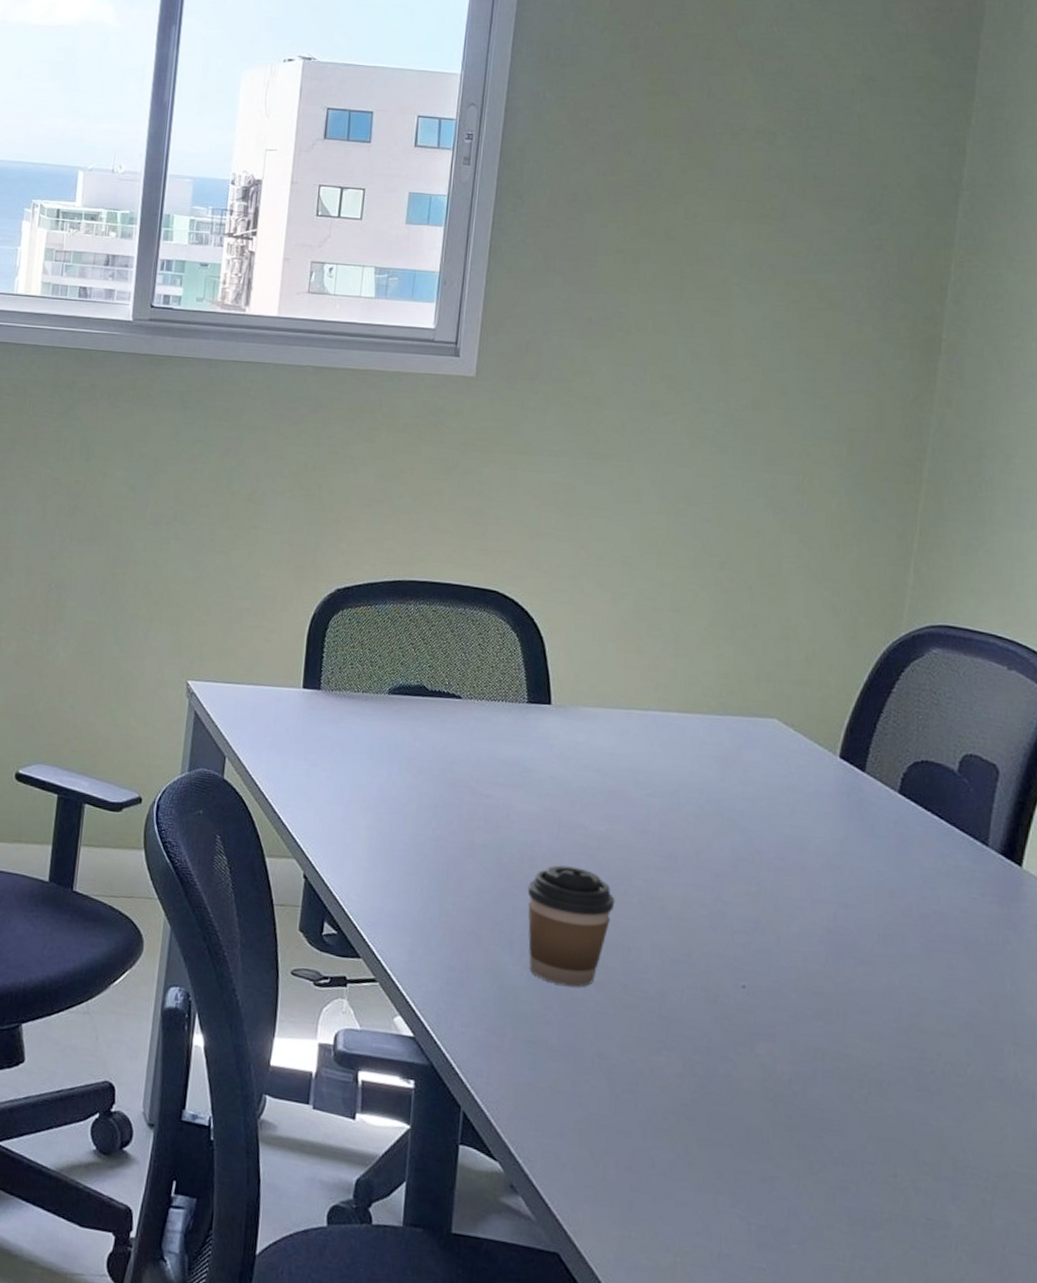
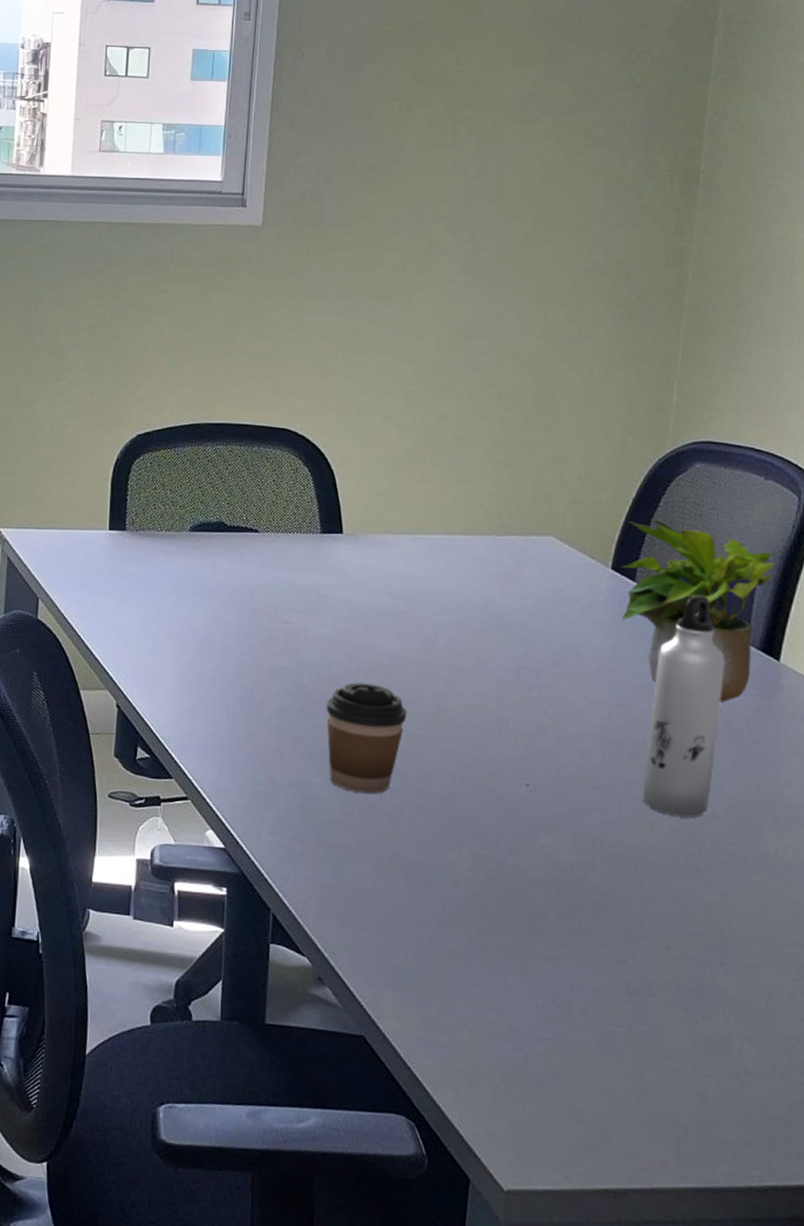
potted plant: none [850,705,1018,909] -> present [621,519,775,703]
water bottle: none [869,790,963,1033] -> present [643,595,726,818]

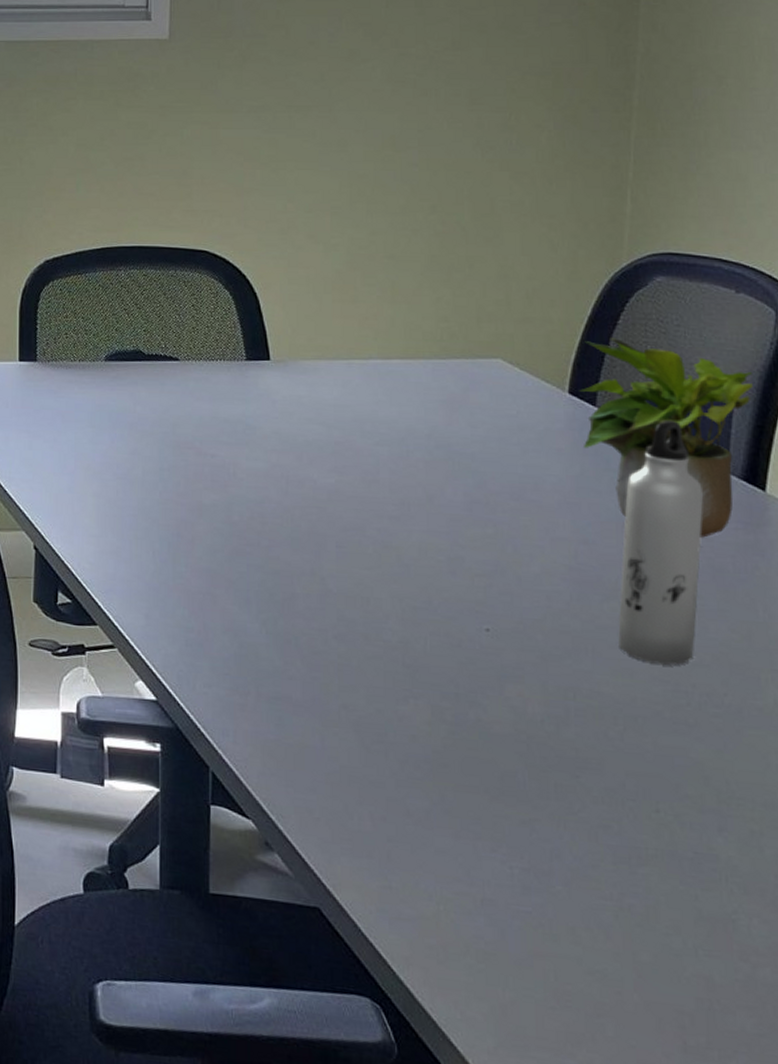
coffee cup: present [326,682,407,794] -> none [260,520,350,641]

